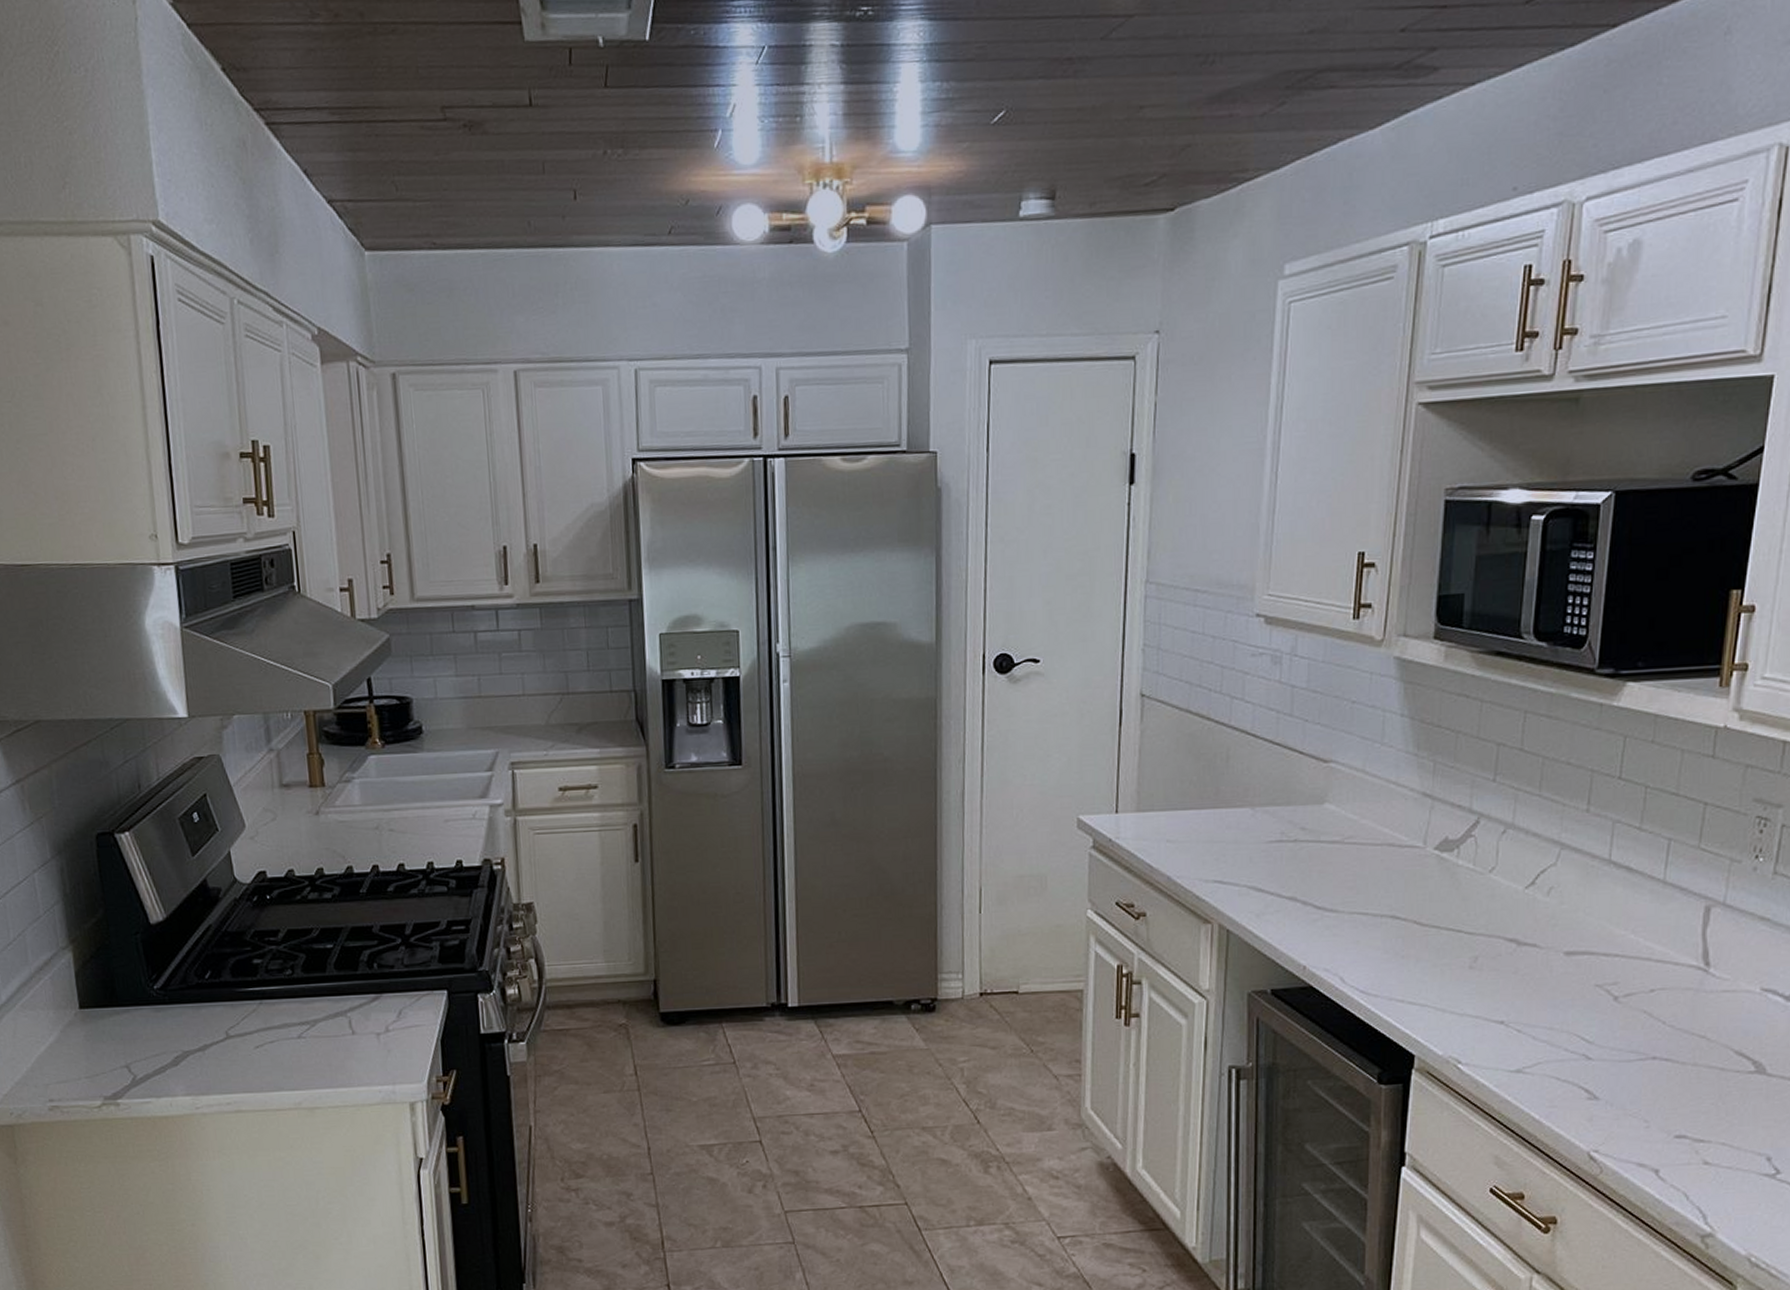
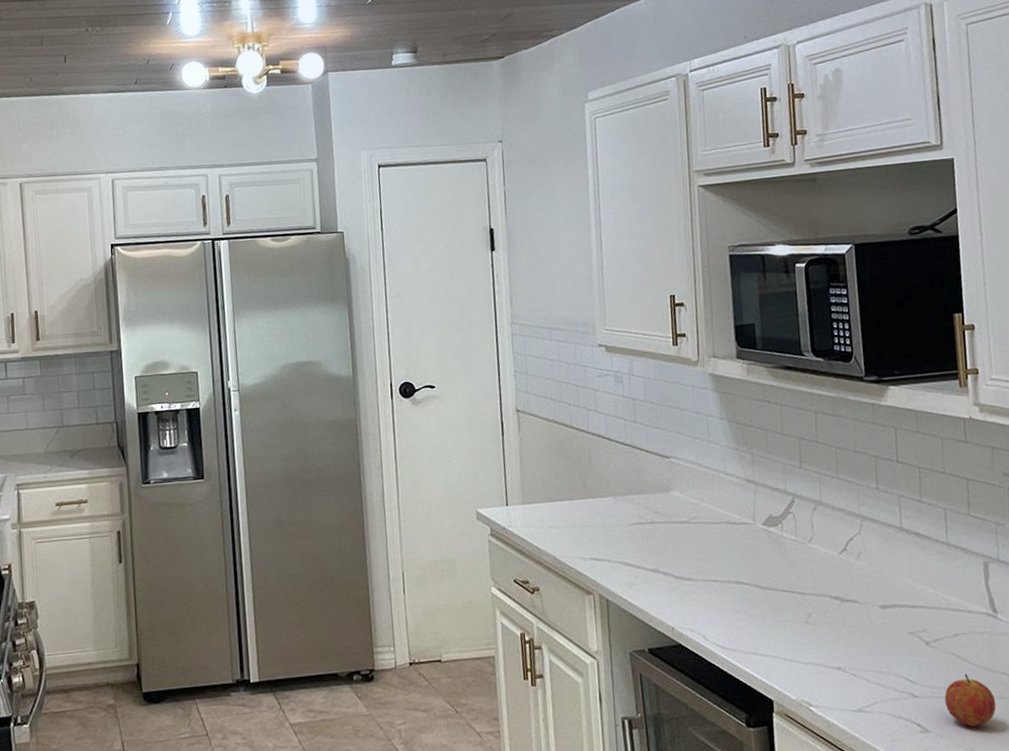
fruit: none [1624,1035,1686,1097] -> present [944,673,996,728]

